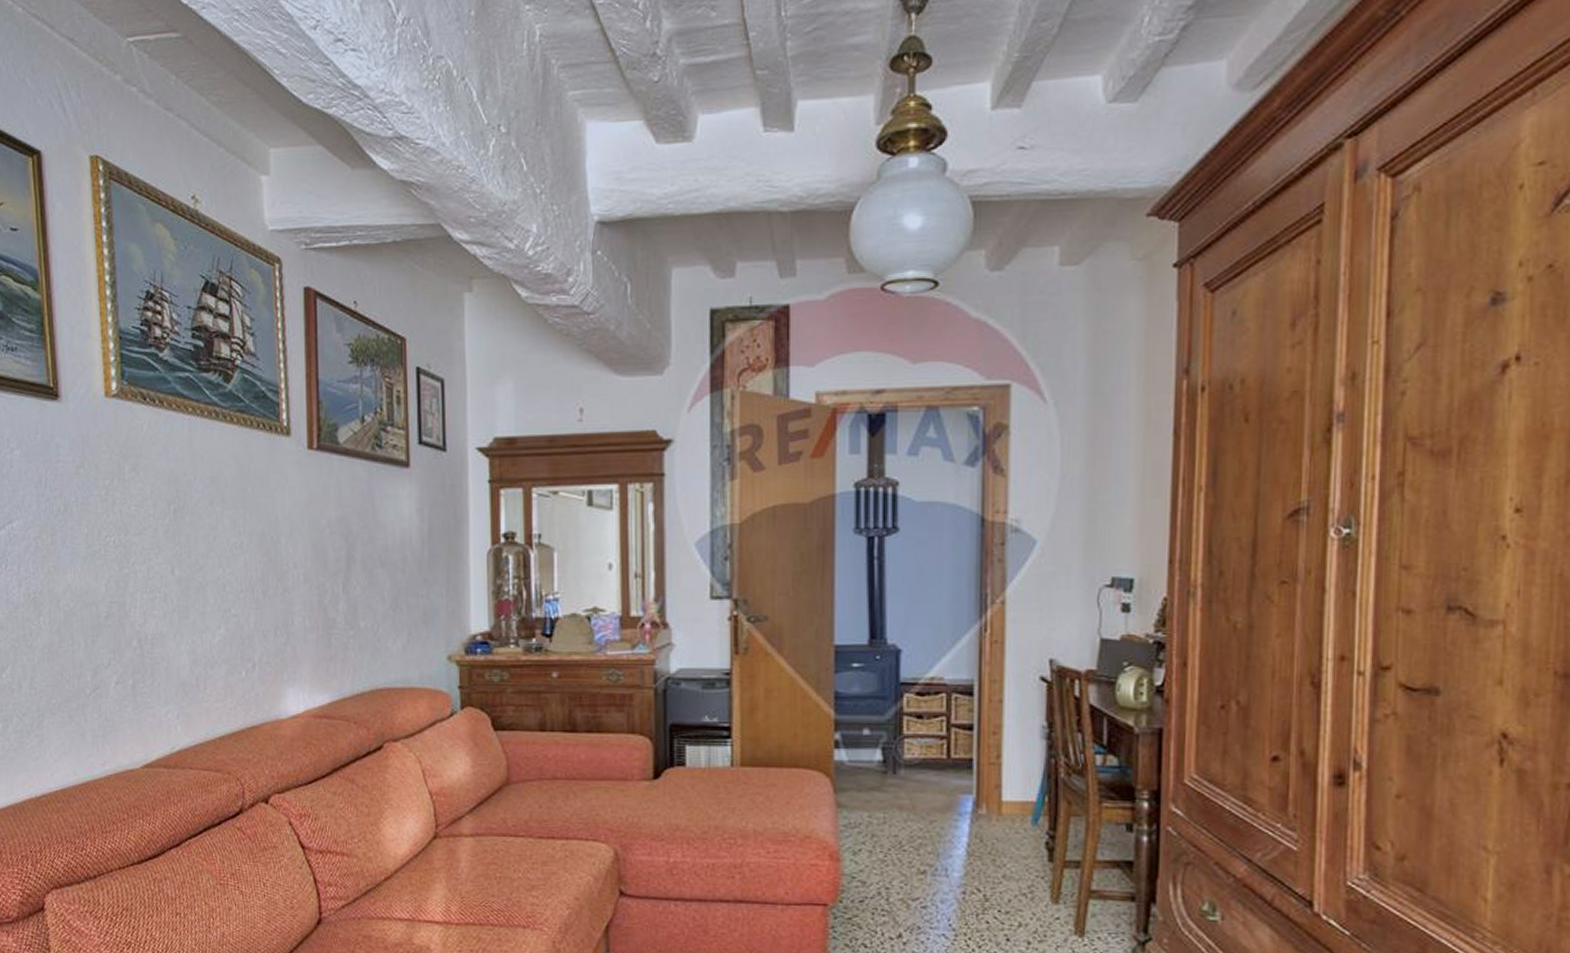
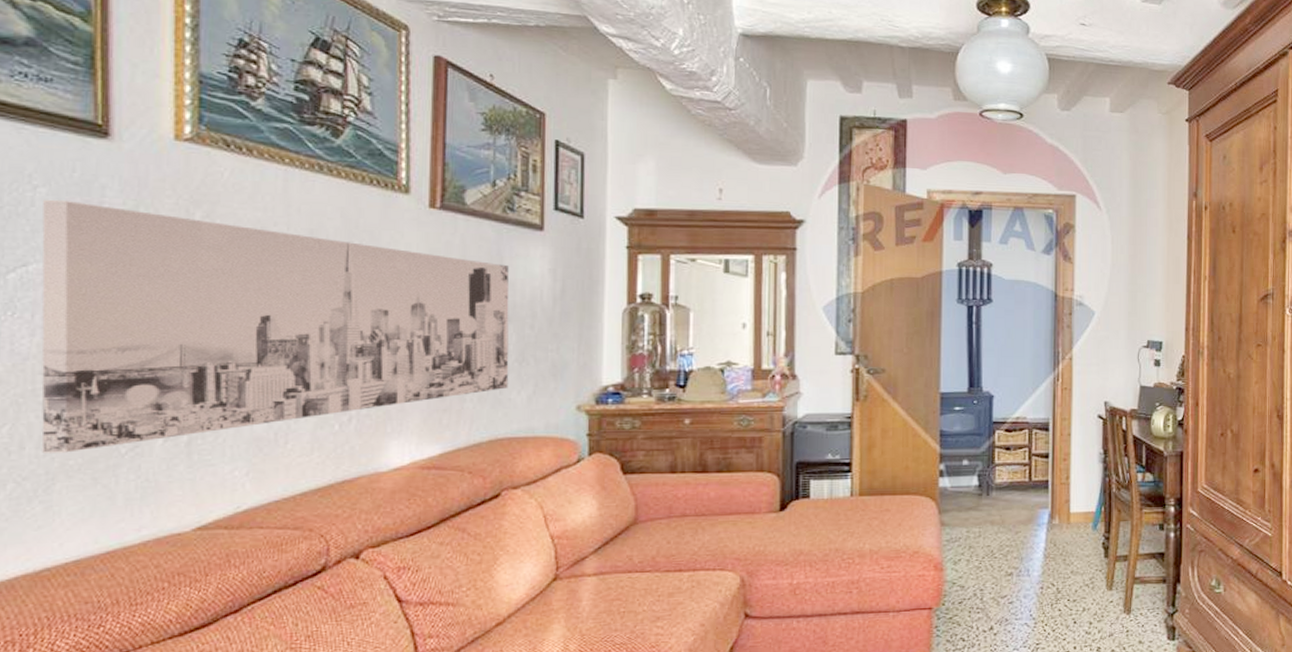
wall art: none [18,460,385,692] -> present [41,199,509,453]

